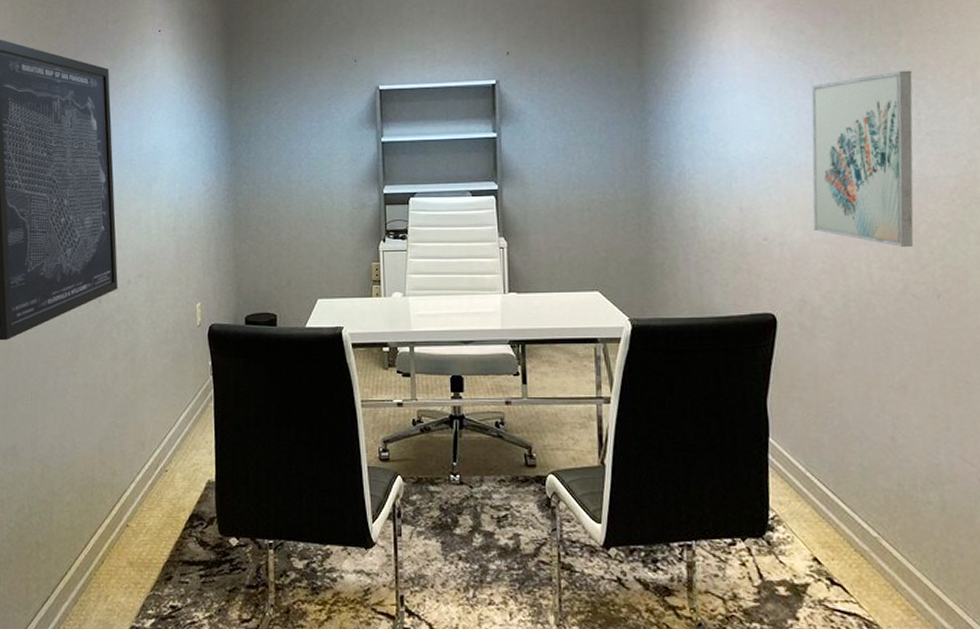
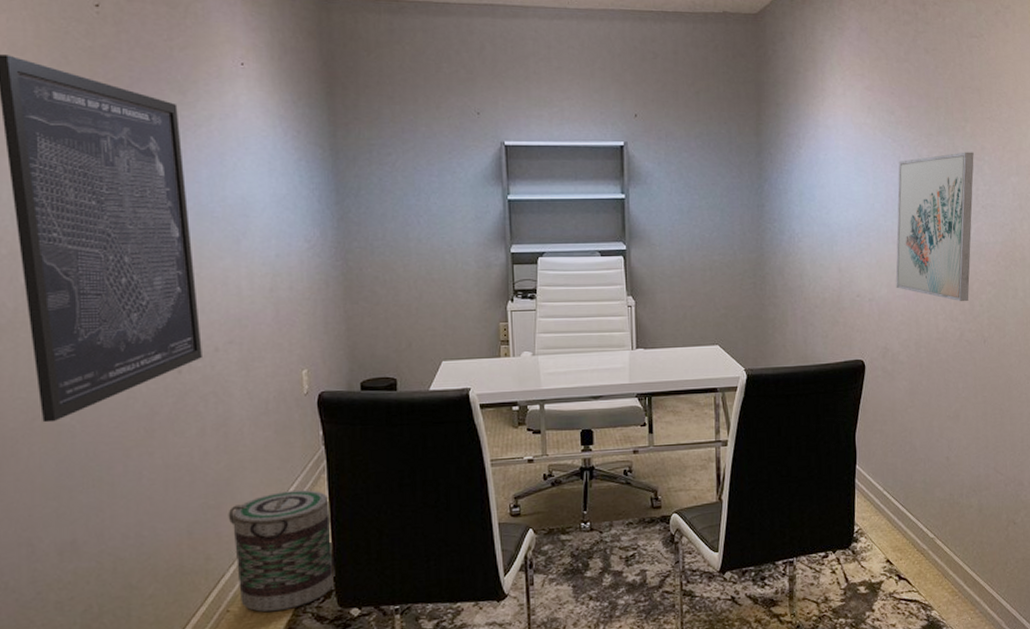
basket: none [131,417,217,532] -> present [228,490,335,612]

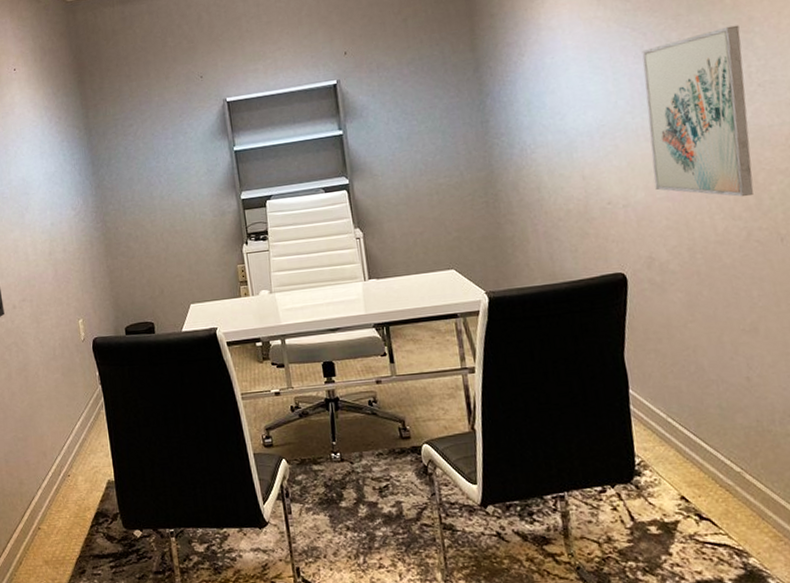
basket: present [228,490,335,612] -> none [33,424,120,531]

